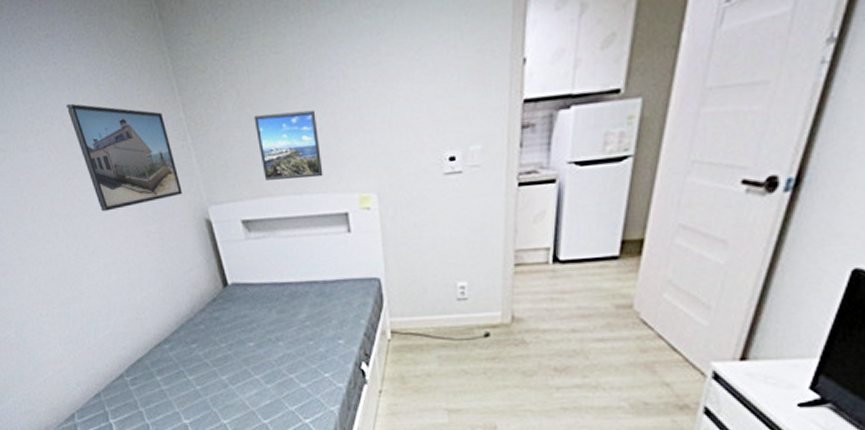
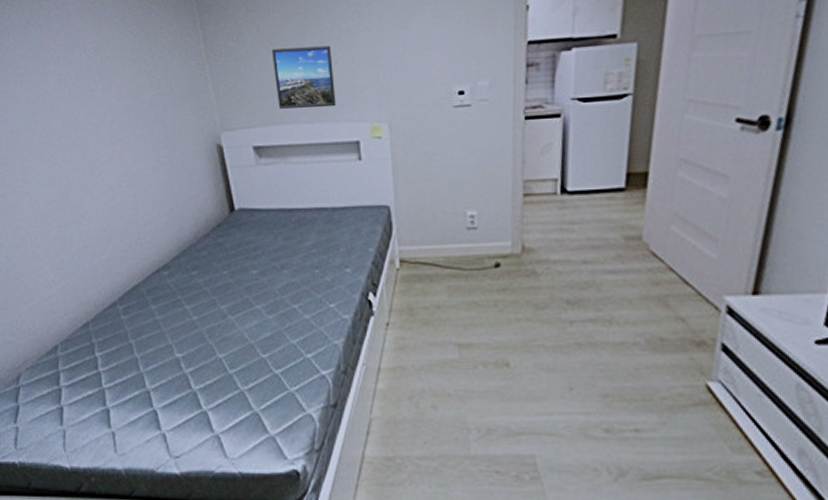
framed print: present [66,103,182,212] -> none [89,33,196,135]

